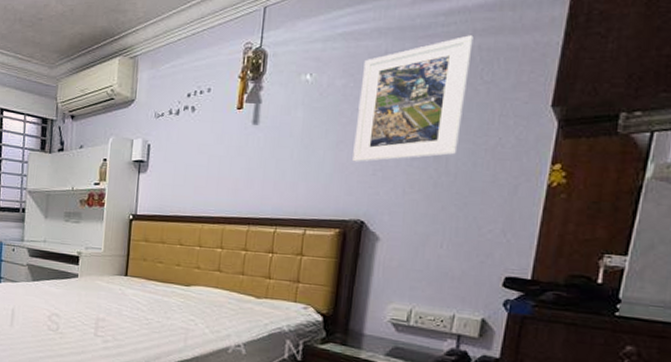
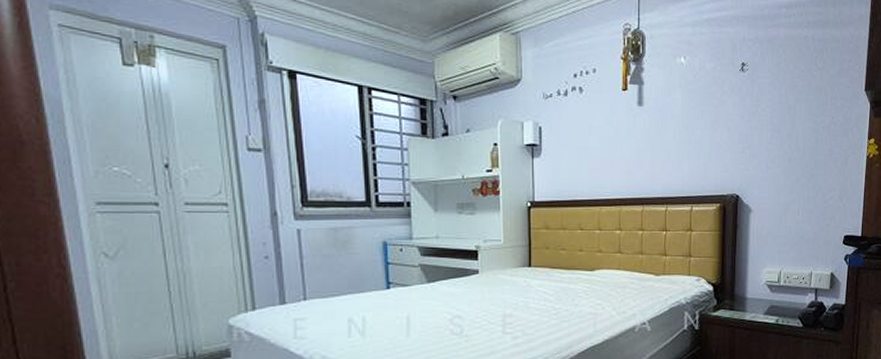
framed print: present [352,35,474,162] -> none [725,26,808,141]

